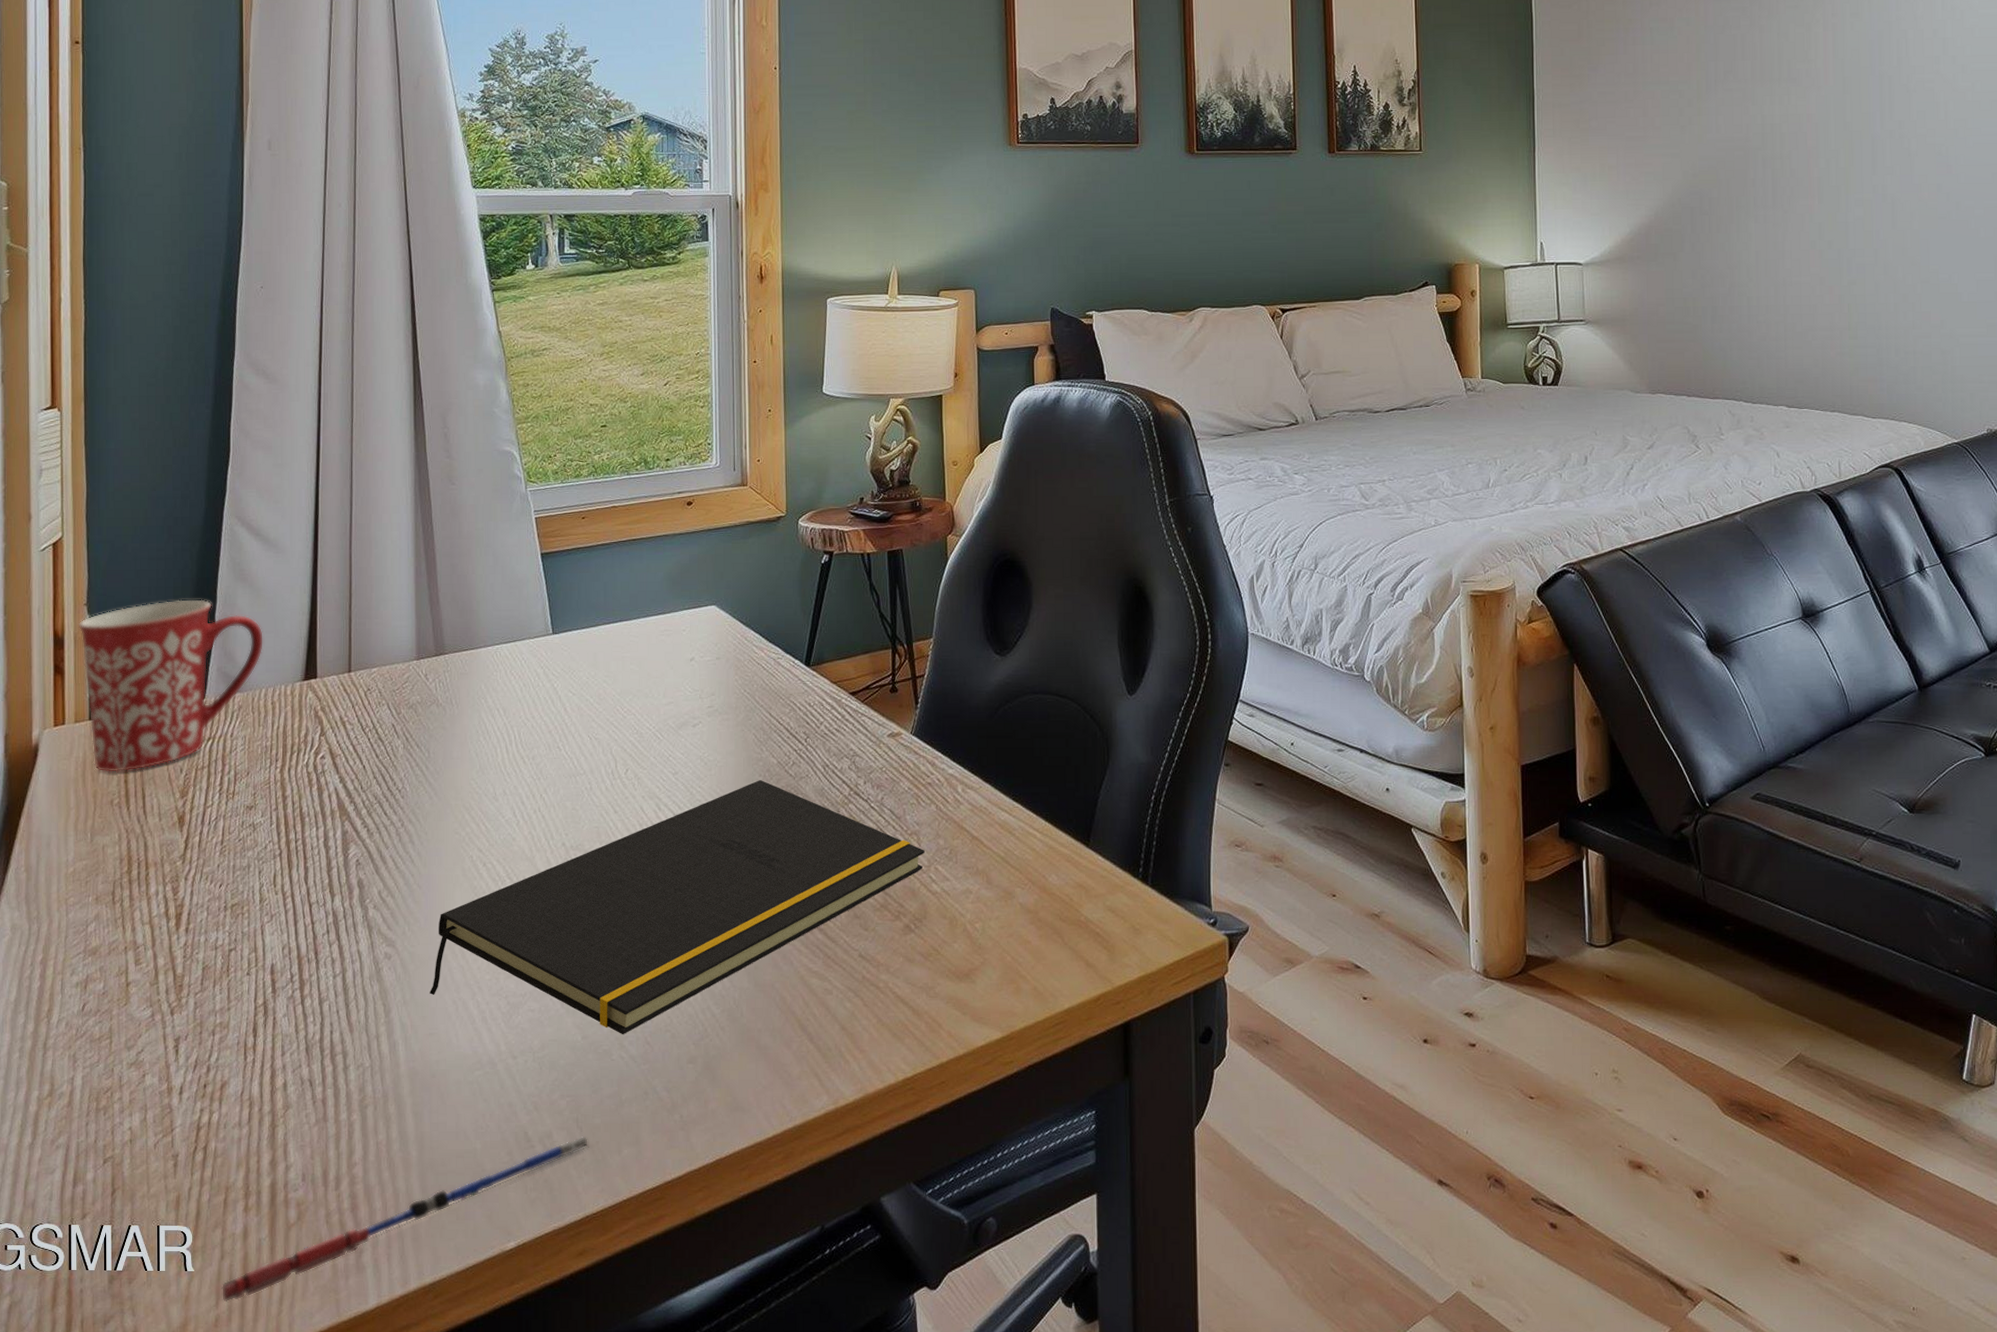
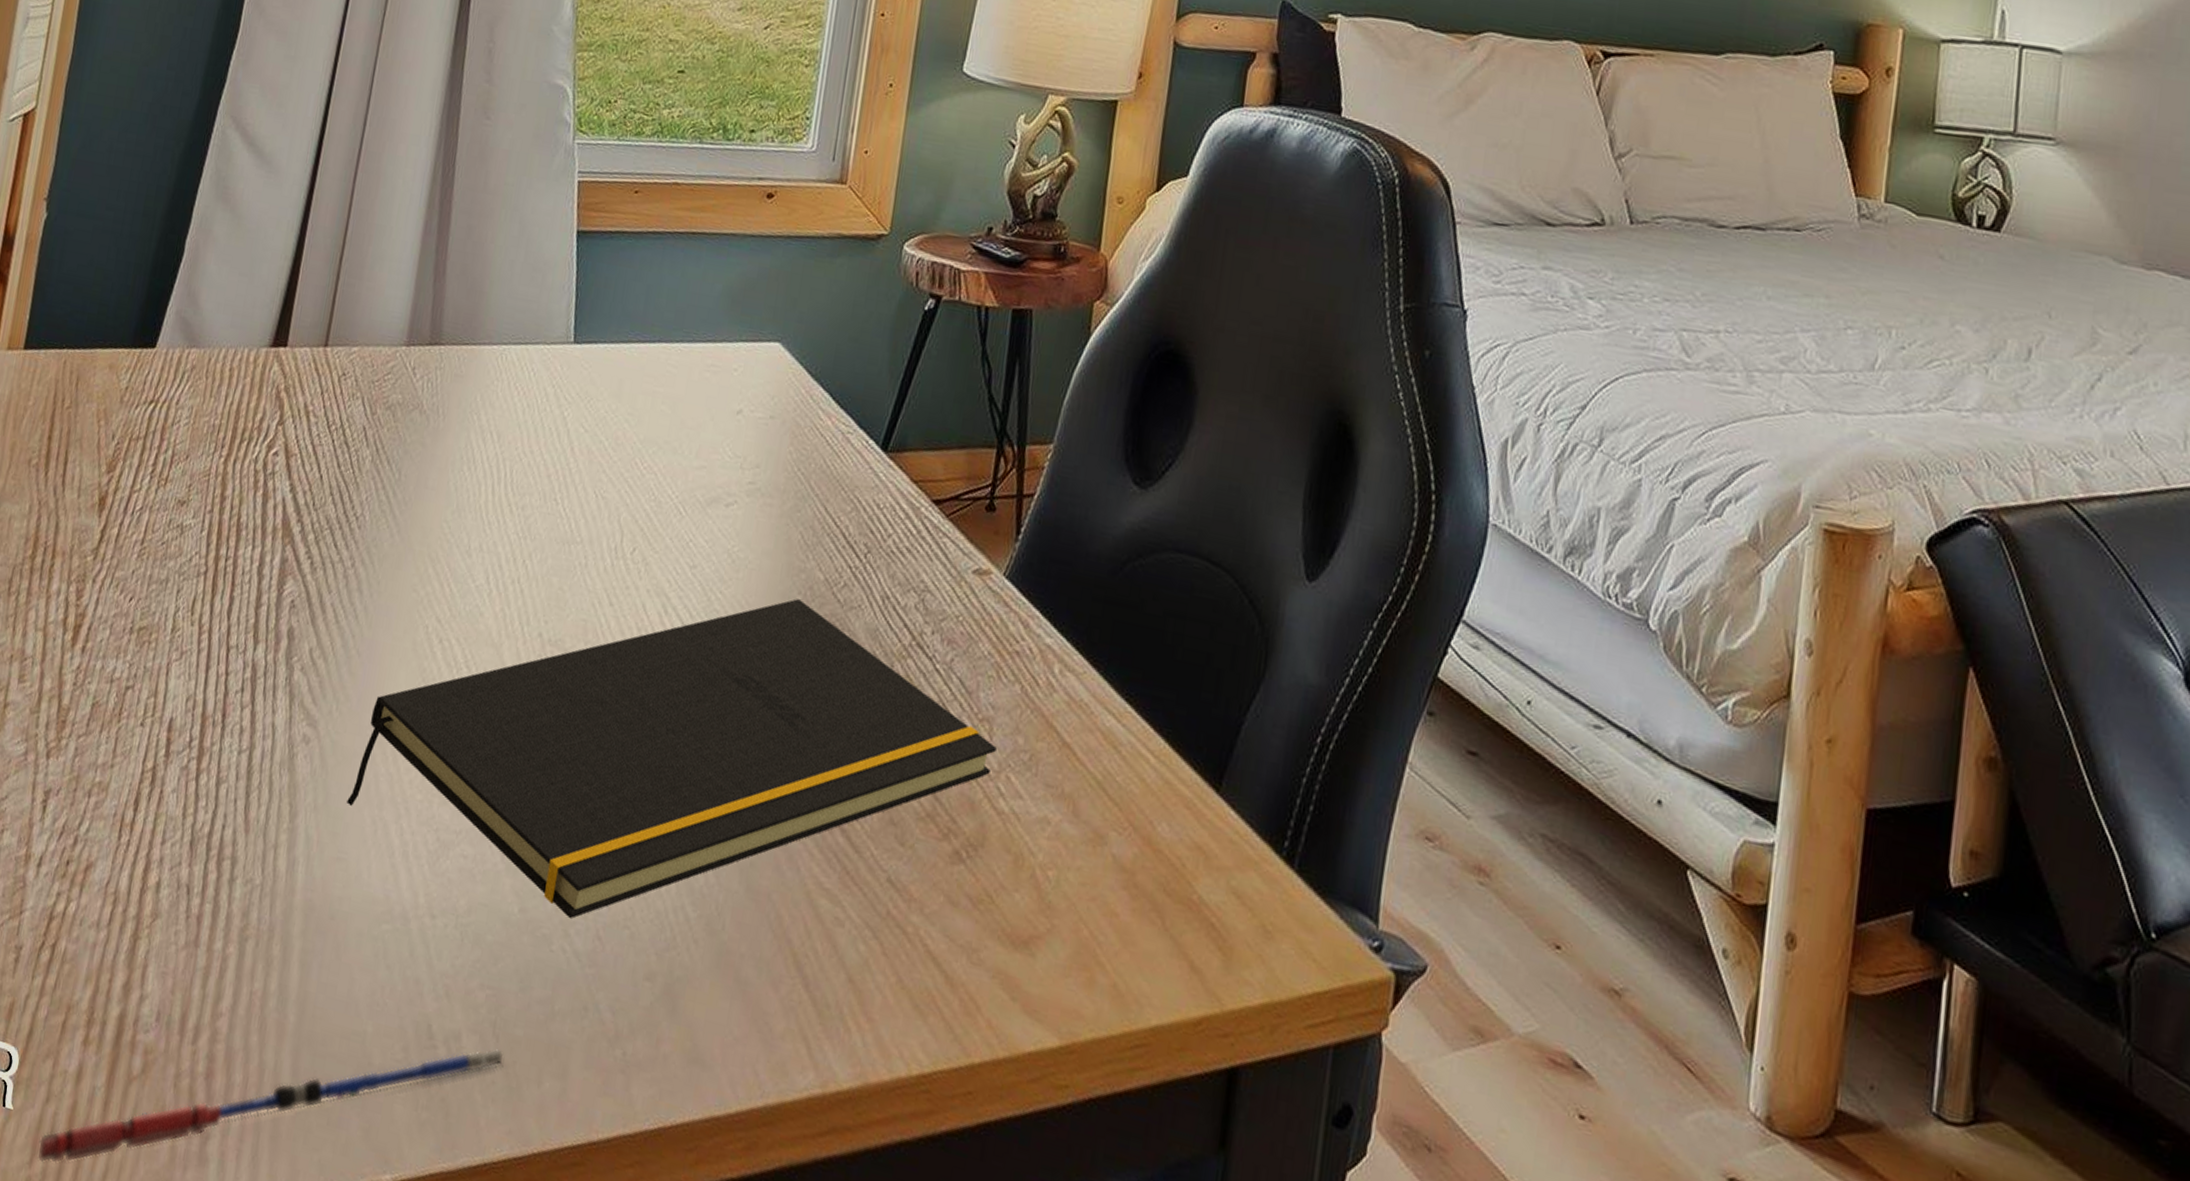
mug: present [78,598,264,772] -> none [19,210,237,426]

